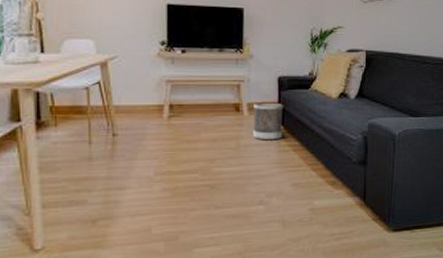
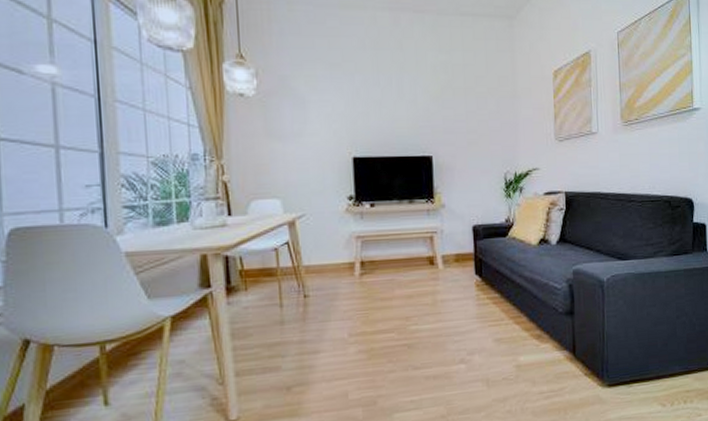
wastebasket: present [253,102,283,141] -> none [448,253,480,294]

